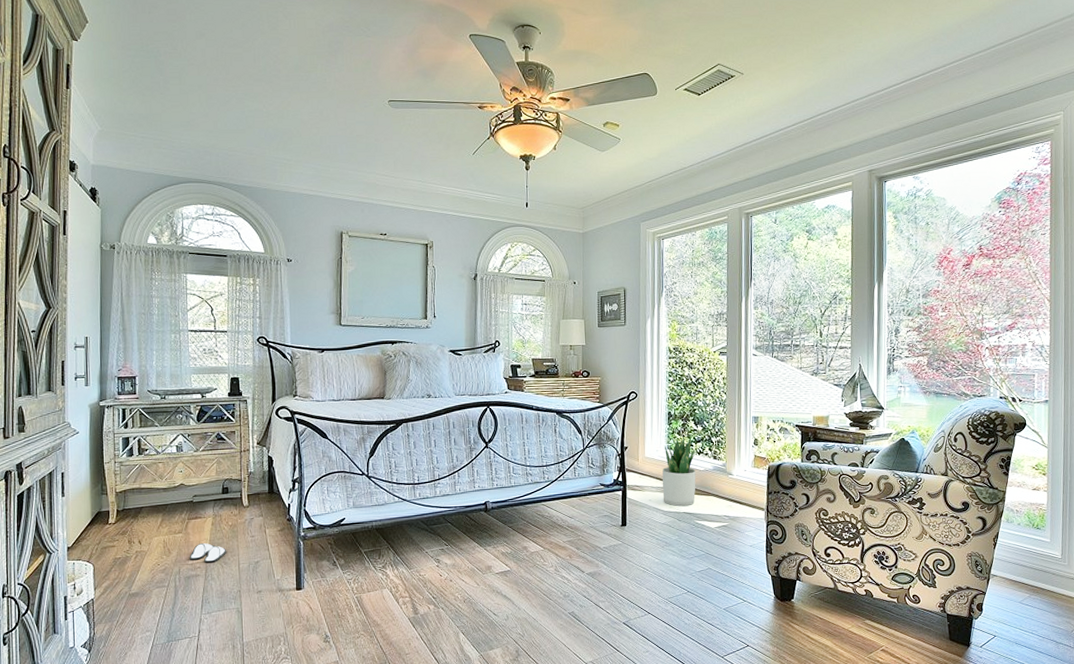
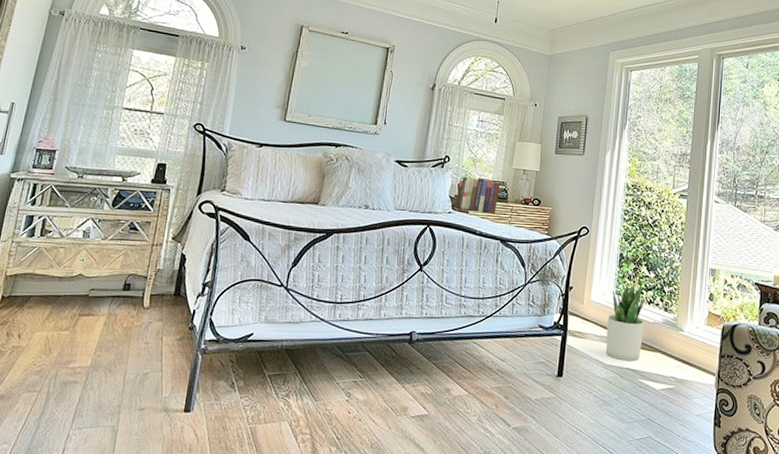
slippers: present [189,543,226,563] -> none [70,345,114,369]
books: none [510,357,550,390] -> present [454,176,501,214]

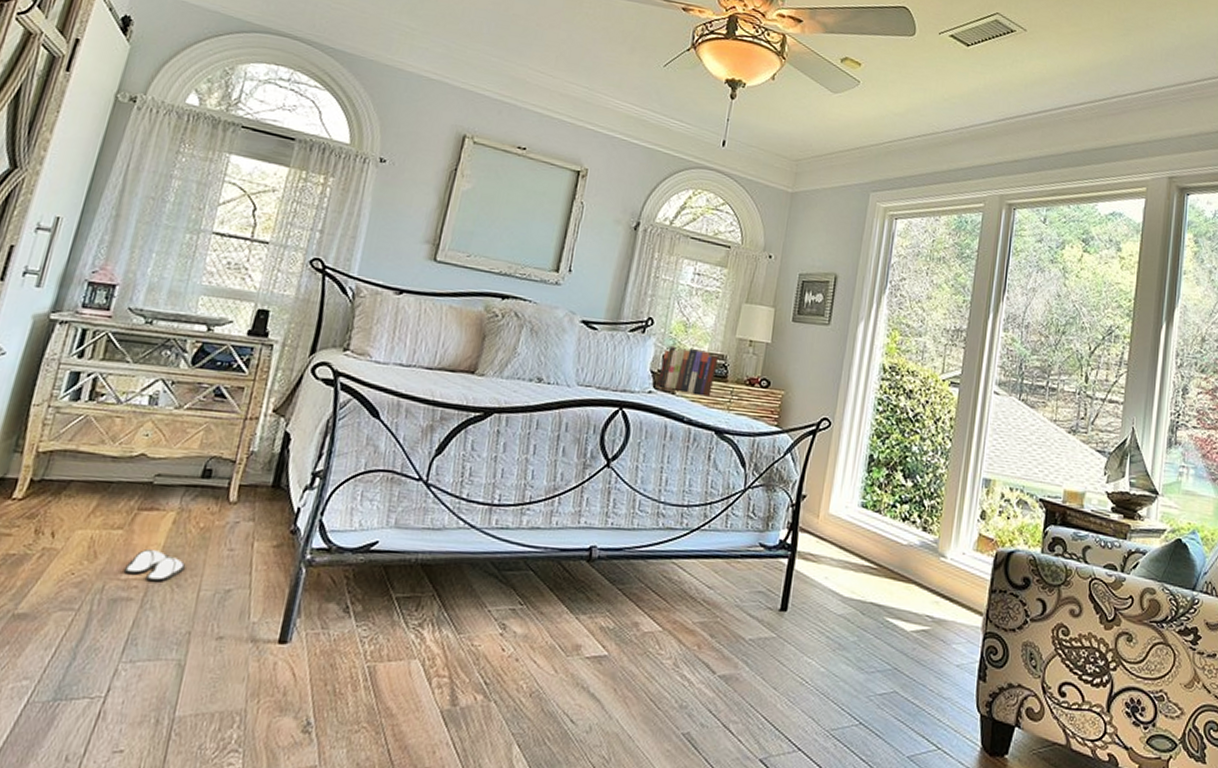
slippers: none [70,345,114,369] -> present [123,549,185,582]
planter: present [605,282,646,362] -> none [844,492,899,594]

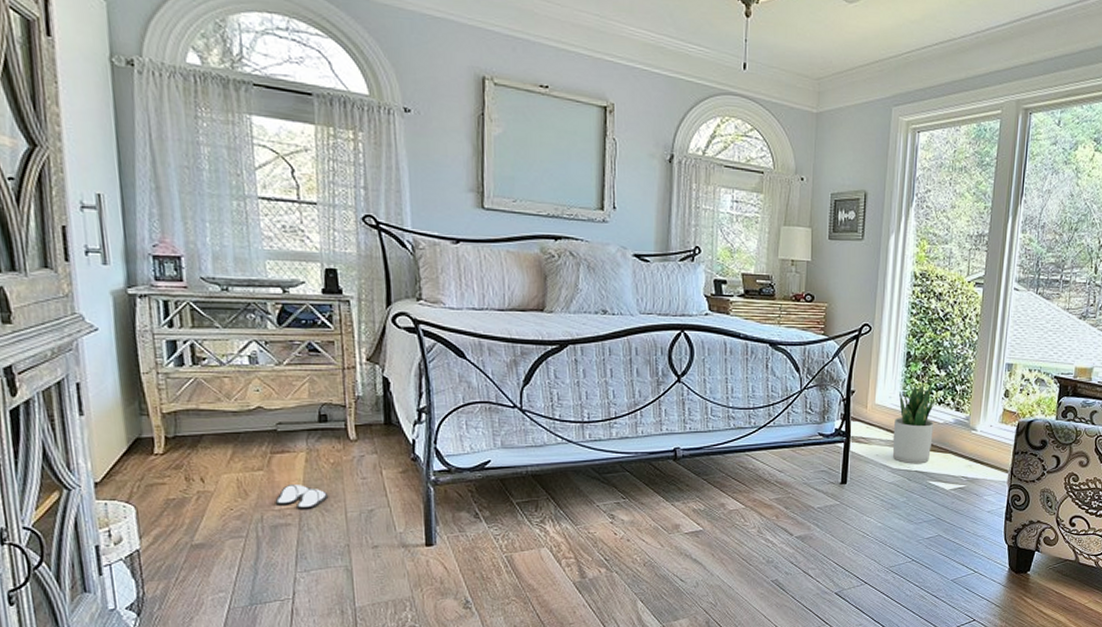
books: present [657,345,719,397] -> none [712,270,765,314]
planter: none [844,492,899,594] -> present [892,382,936,464]

